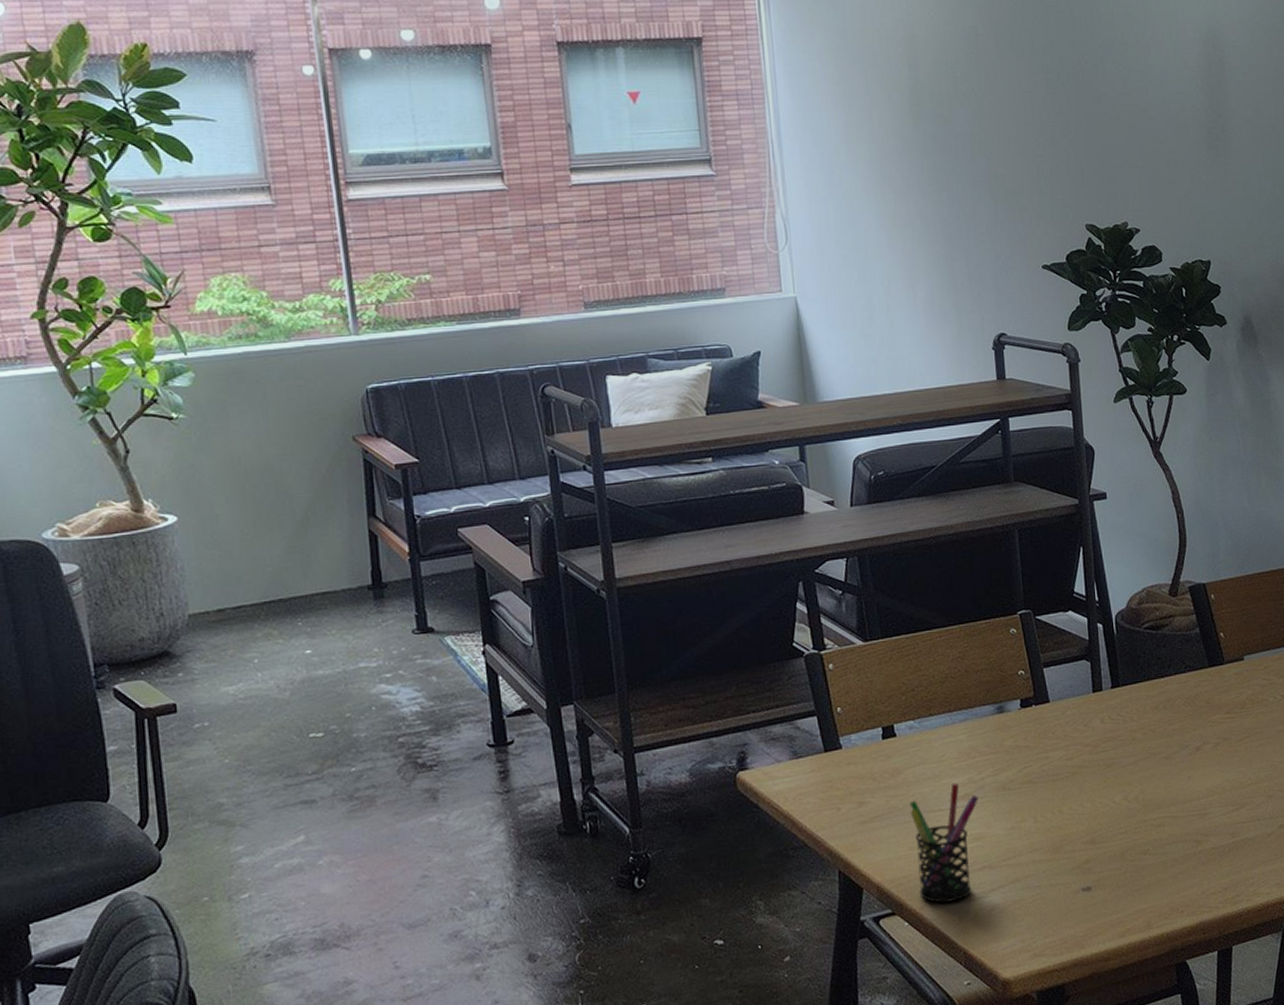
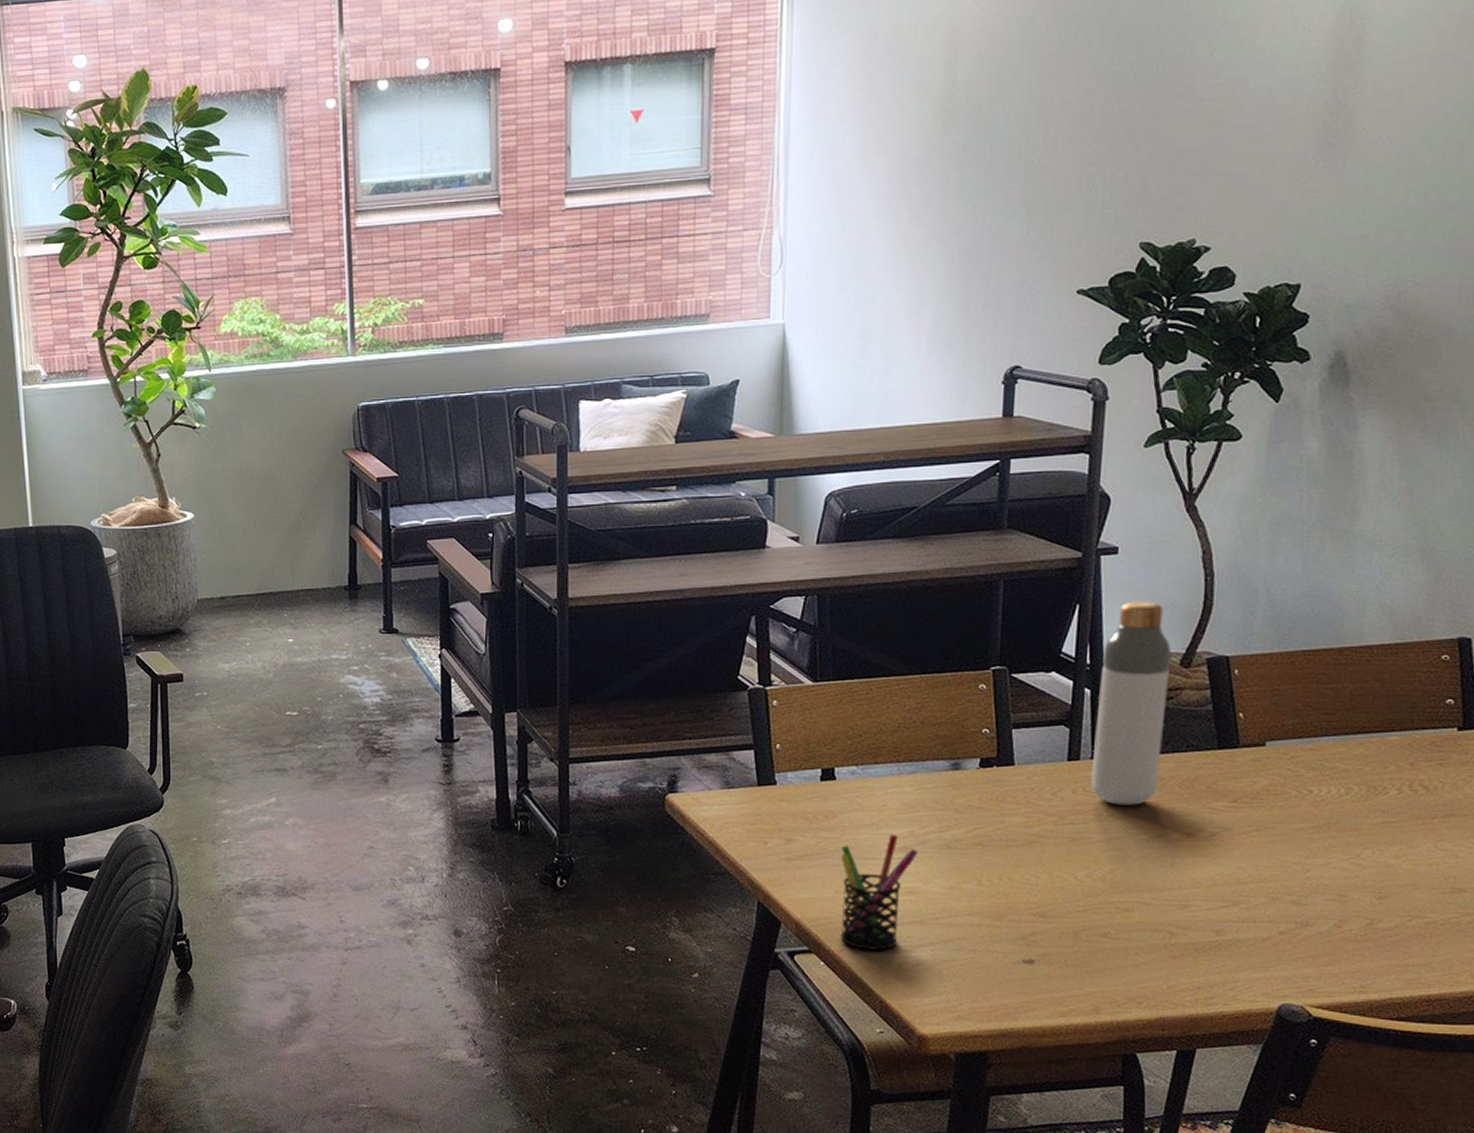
bottle: none [1107,539,1168,729] -> present [1090,601,1172,806]

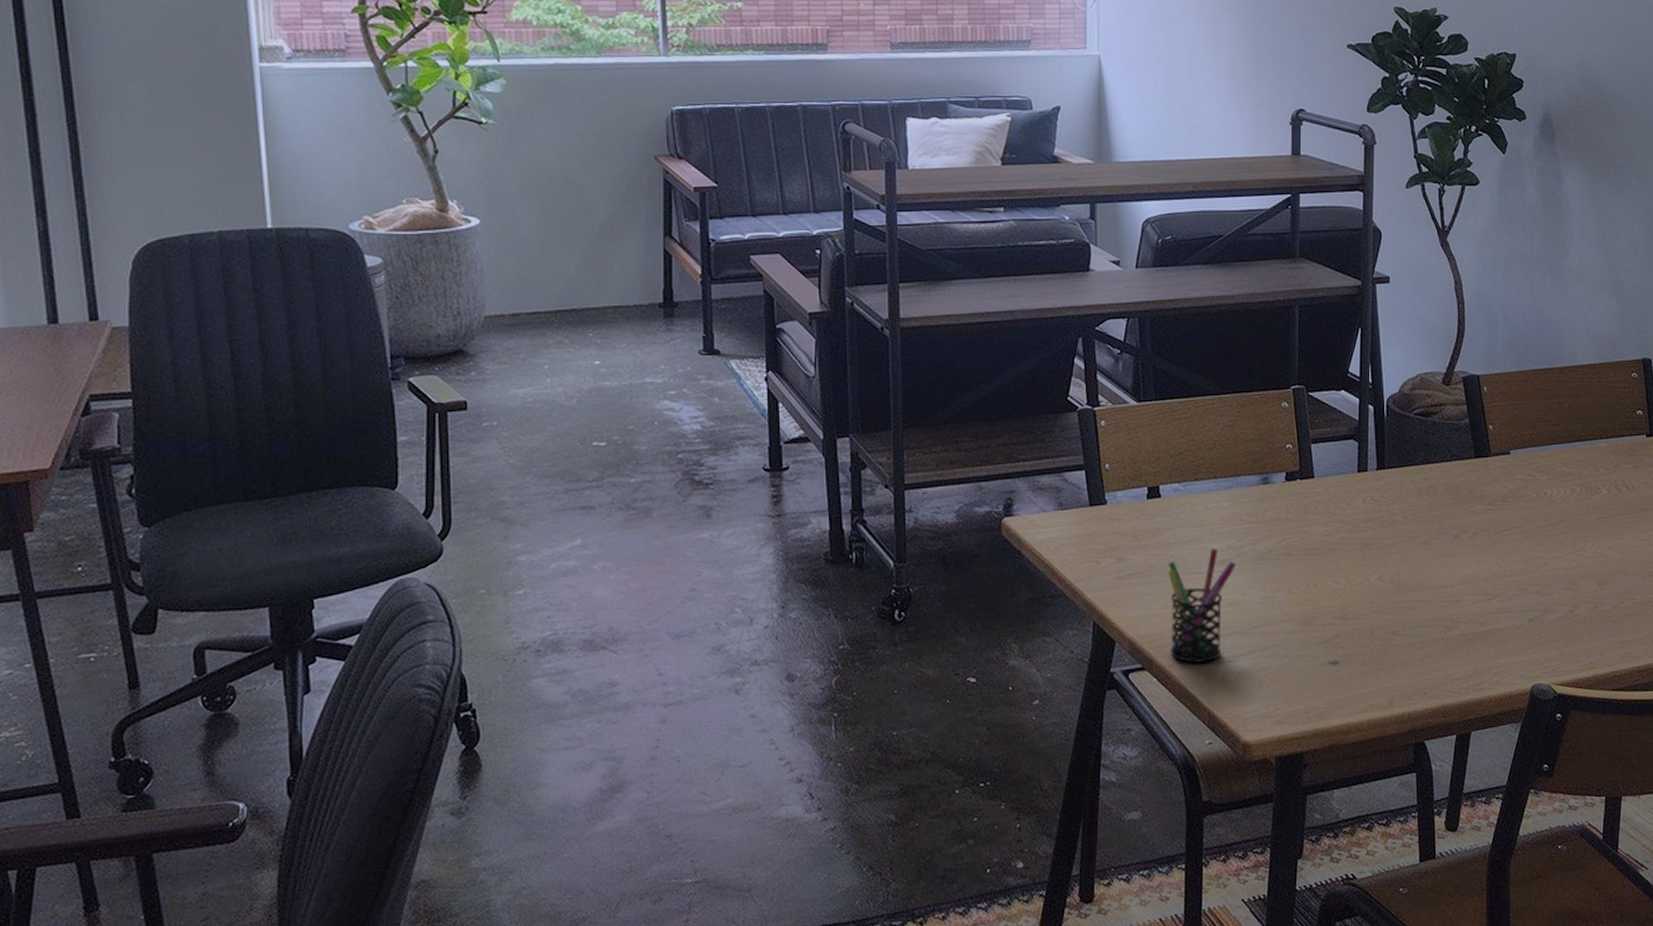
bottle: present [1090,601,1172,806] -> none [1377,326,1436,512]

